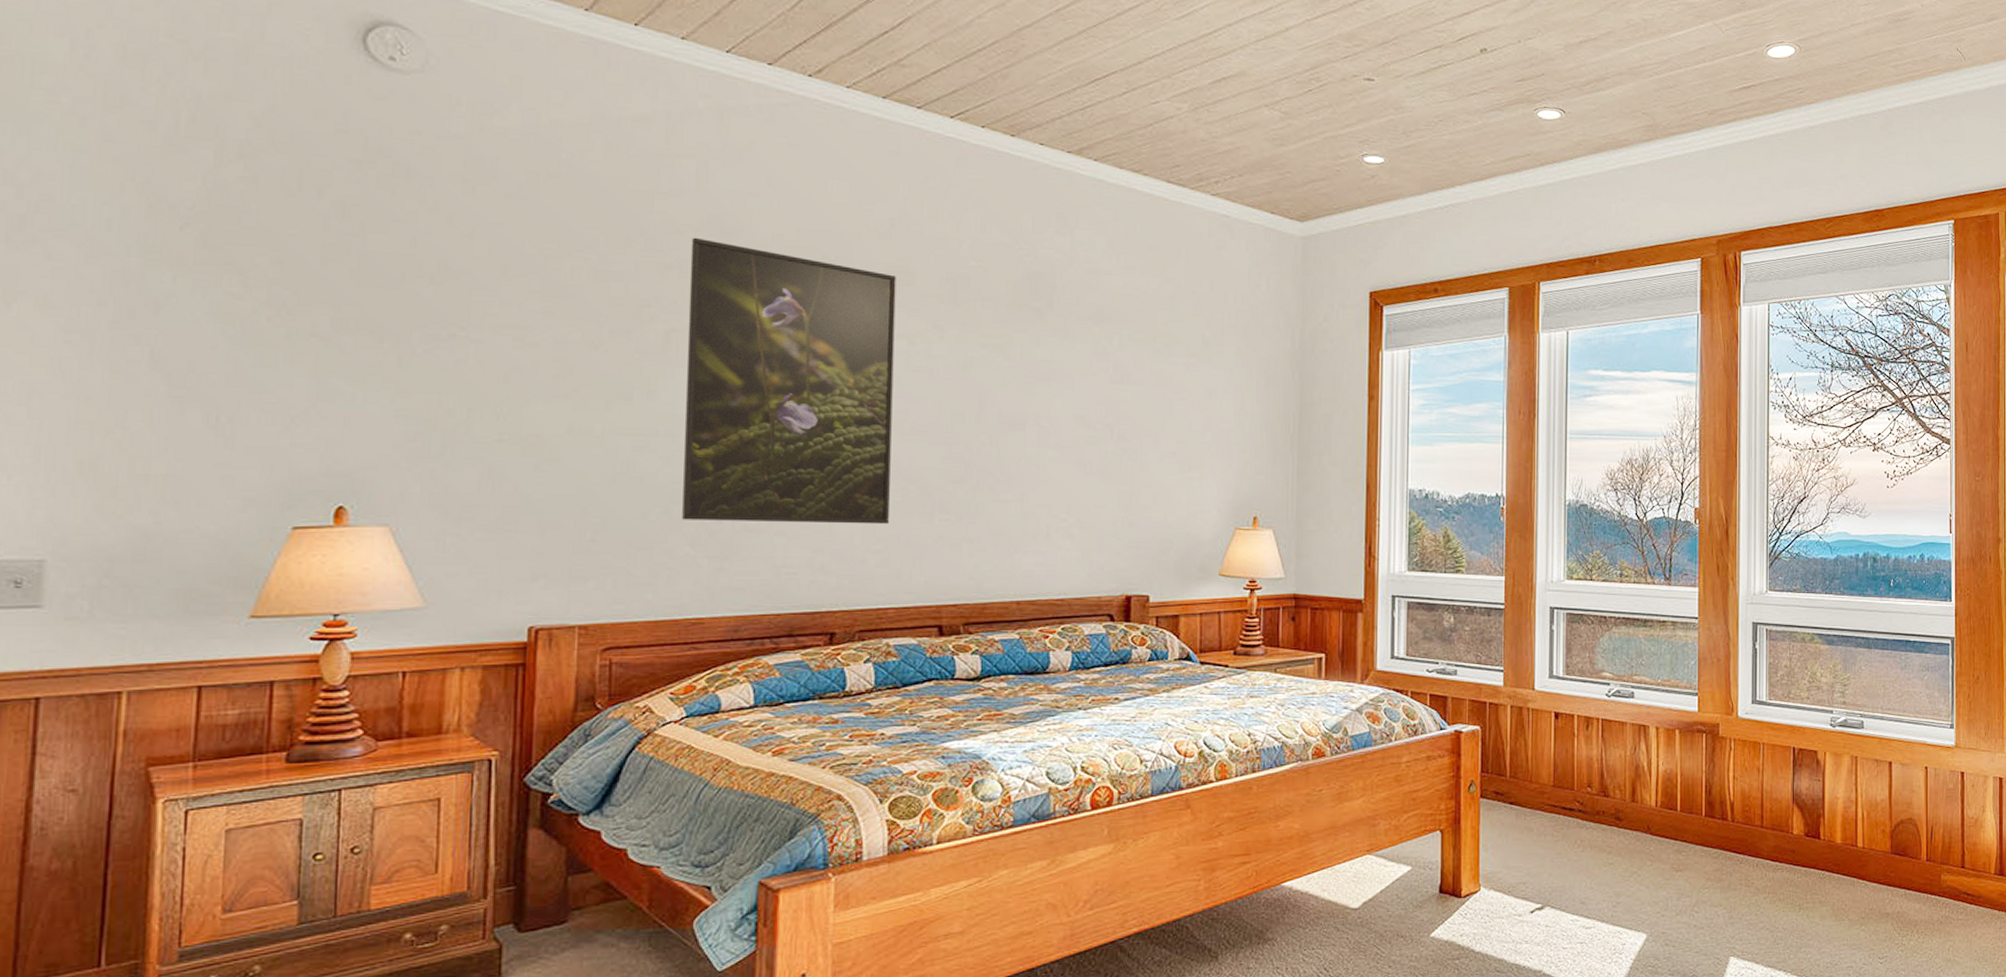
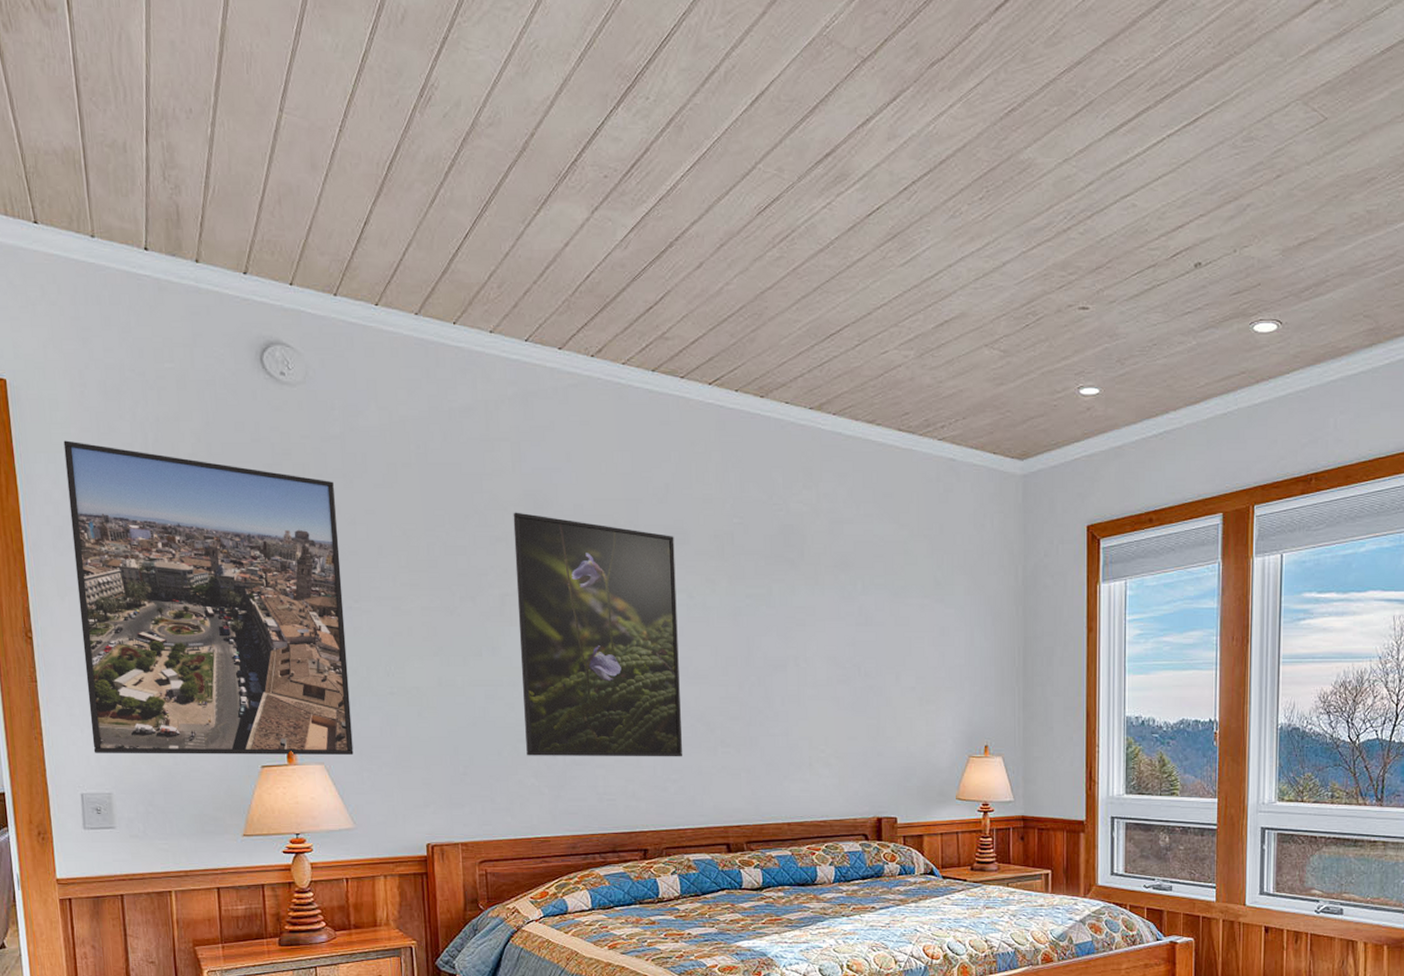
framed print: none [24,110,450,515] -> present [63,440,354,755]

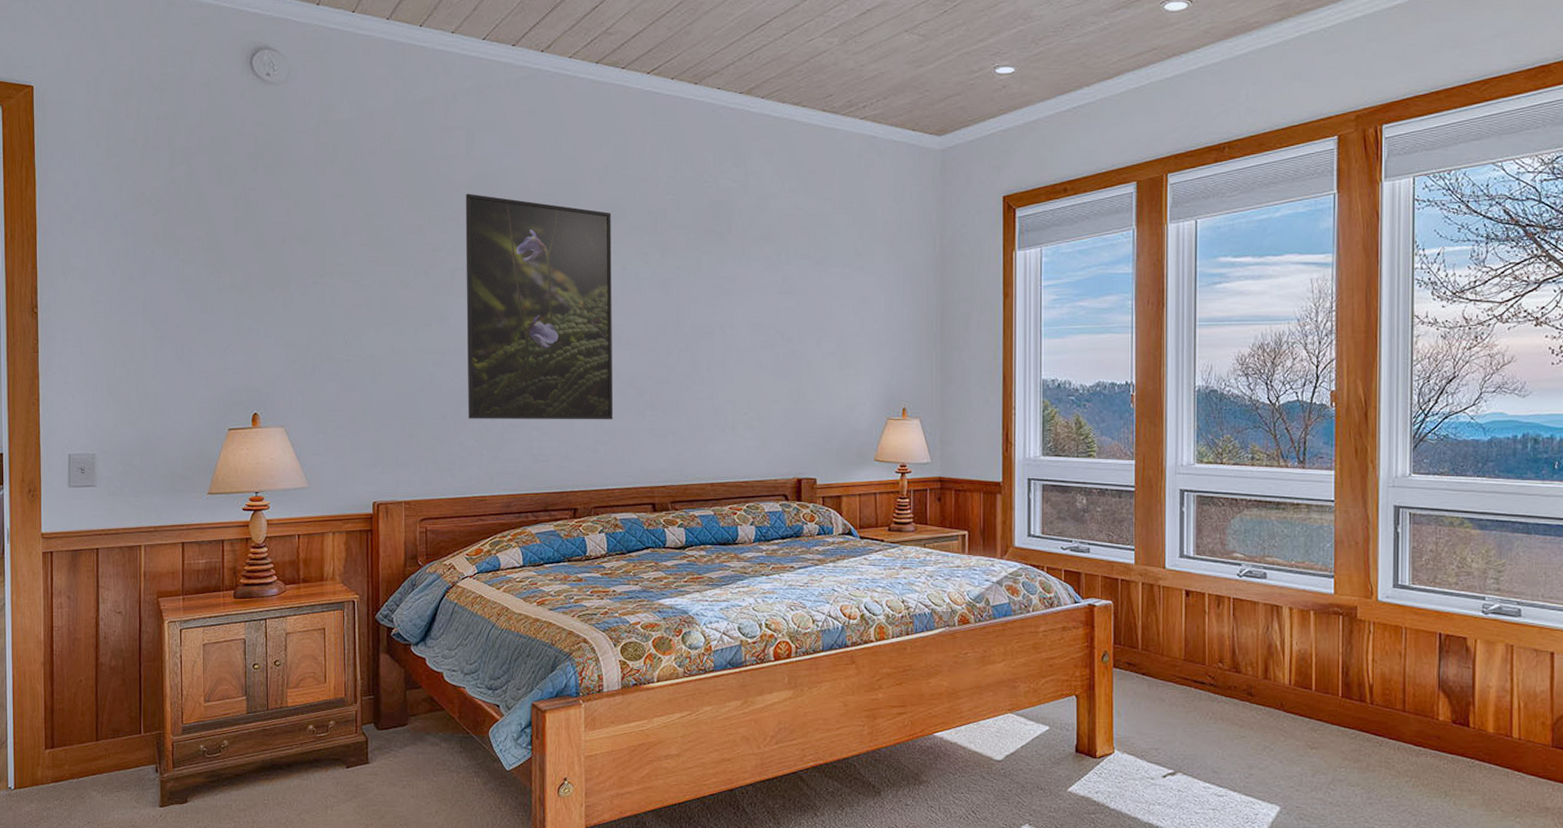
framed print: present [63,440,354,755] -> none [77,138,311,418]

